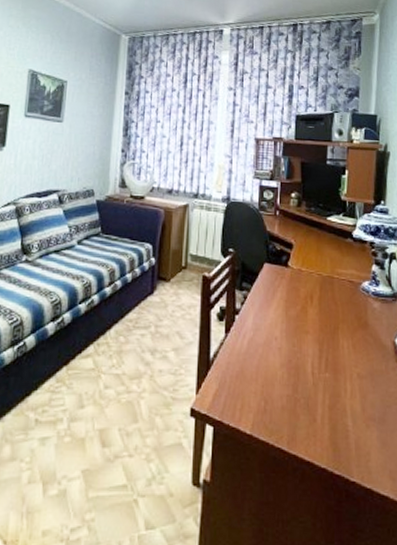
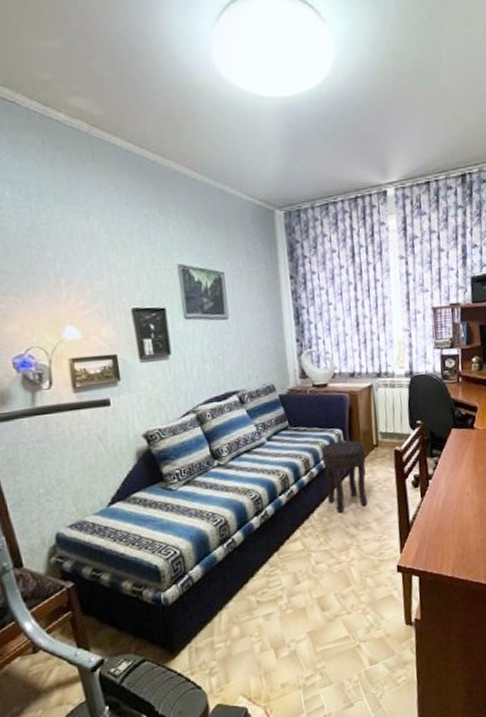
side table: none [127,256,174,334] -> present [322,440,367,513]

